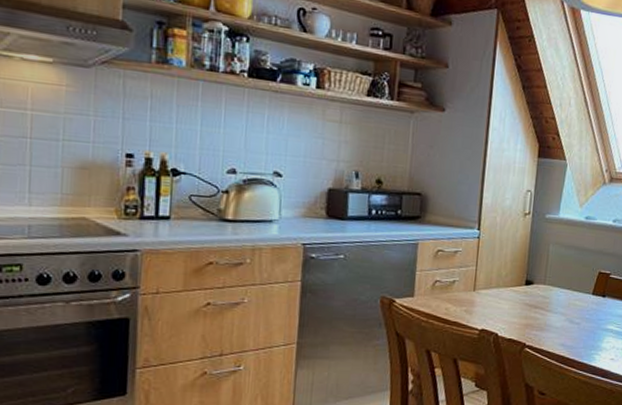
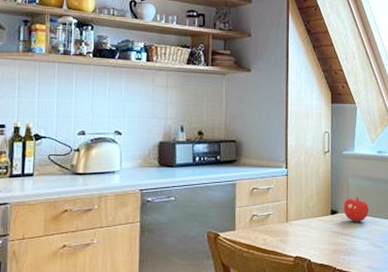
fruit: none [540,267,570,295] -> present [343,197,369,222]

